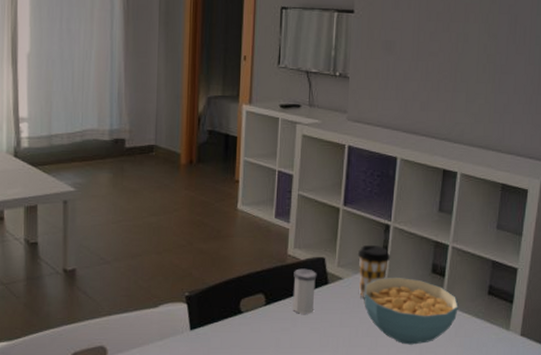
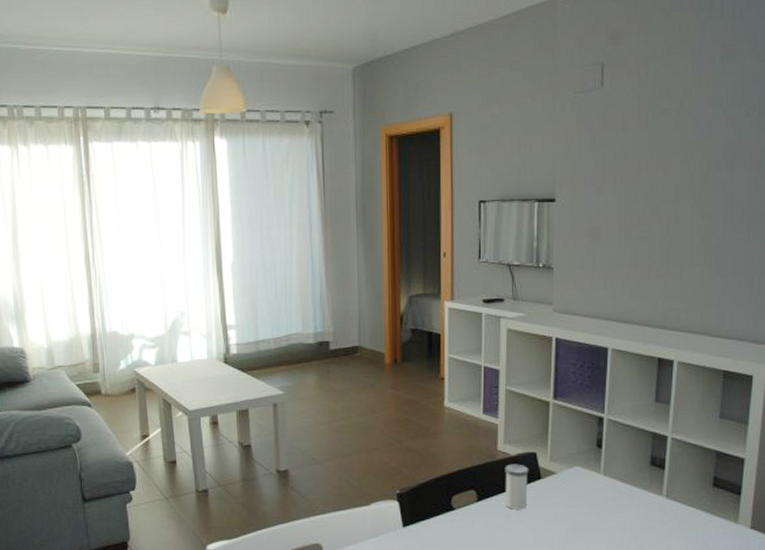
coffee cup: present [357,244,391,298] -> none [570,438,606,493]
cereal bowl: present [364,277,459,345] -> none [579,470,681,539]

